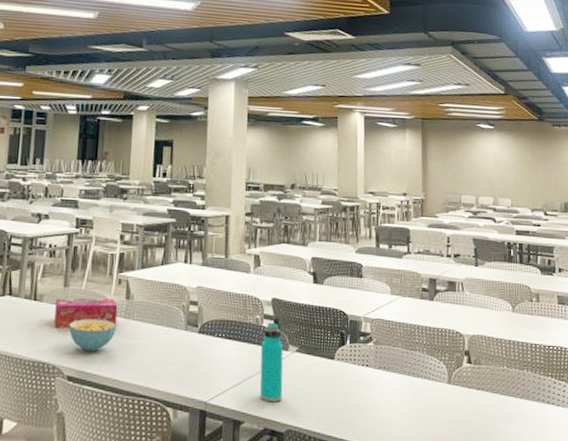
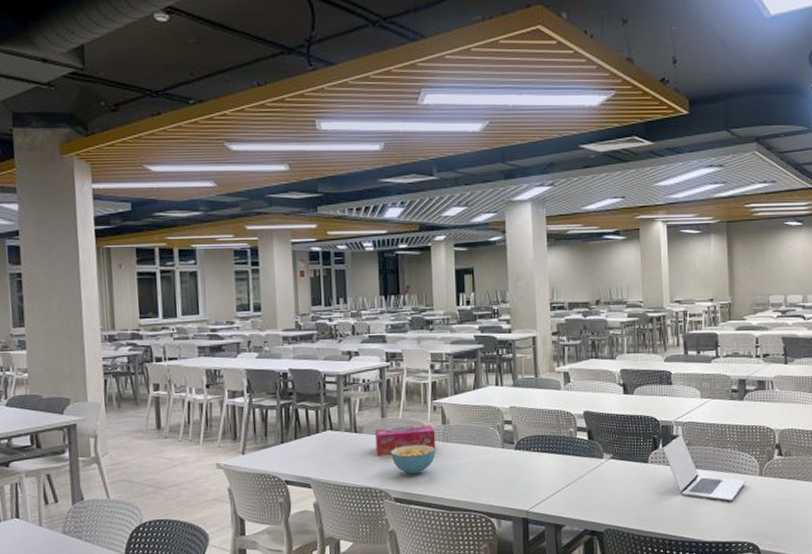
water bottle: present [259,322,284,403] -> none [576,433,600,506]
laptop: none [349,332,433,410] -> present [662,434,745,502]

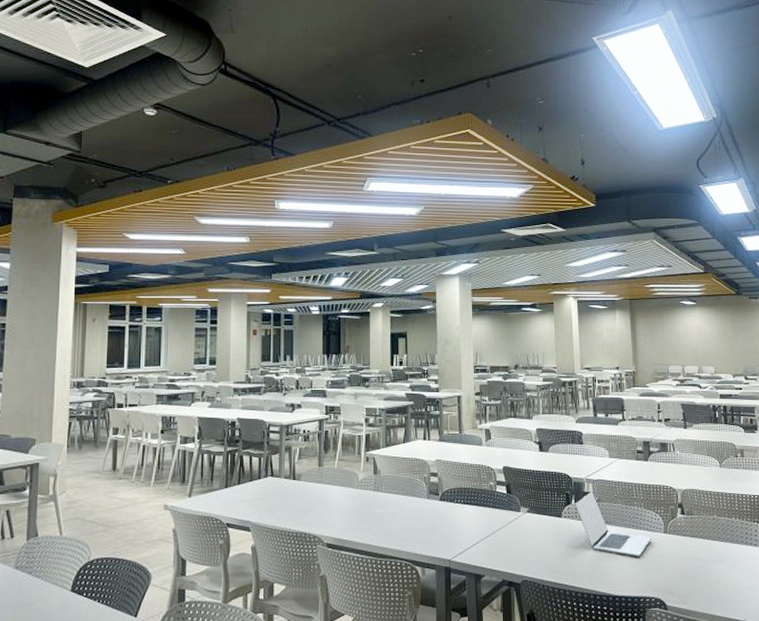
tissue box: present [375,425,436,456] -> none [312,475,367,503]
cereal bowl: present [390,444,436,475] -> none [325,493,367,522]

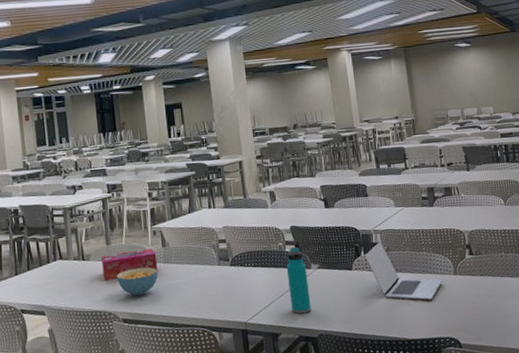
tissue box: none [312,475,367,503] -> present [101,248,158,281]
cereal bowl: none [325,493,367,522] -> present [116,267,158,296]
water bottle: none [495,487,517,557] -> present [286,246,311,314]

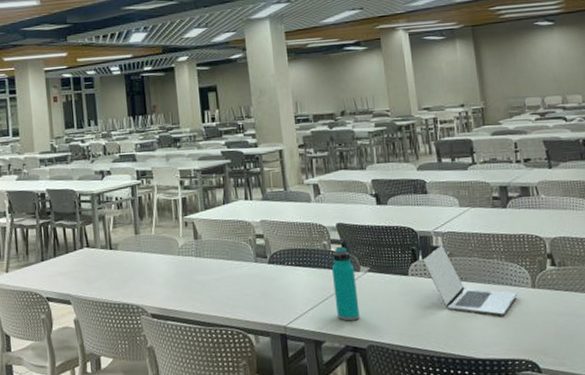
tissue box: present [101,248,158,281] -> none [129,240,190,272]
cereal bowl: present [116,267,158,296] -> none [145,260,190,291]

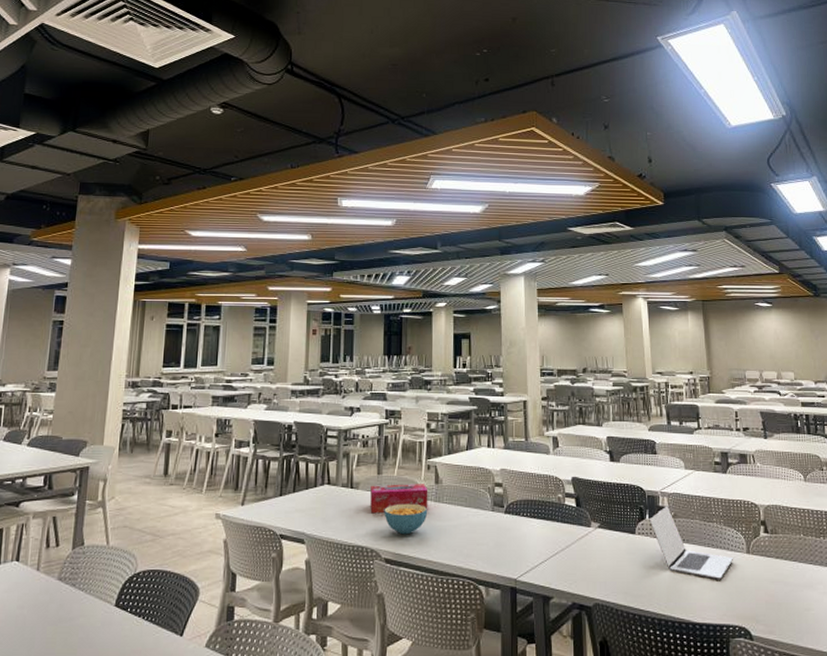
tissue box: none [129,240,190,272] -> present [370,484,428,514]
cereal bowl: none [145,260,190,291] -> present [384,503,428,535]
water bottle: present [331,246,360,321] -> none [564,500,588,577]

